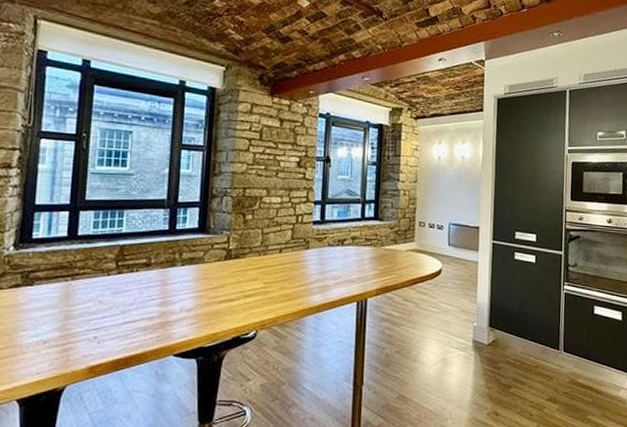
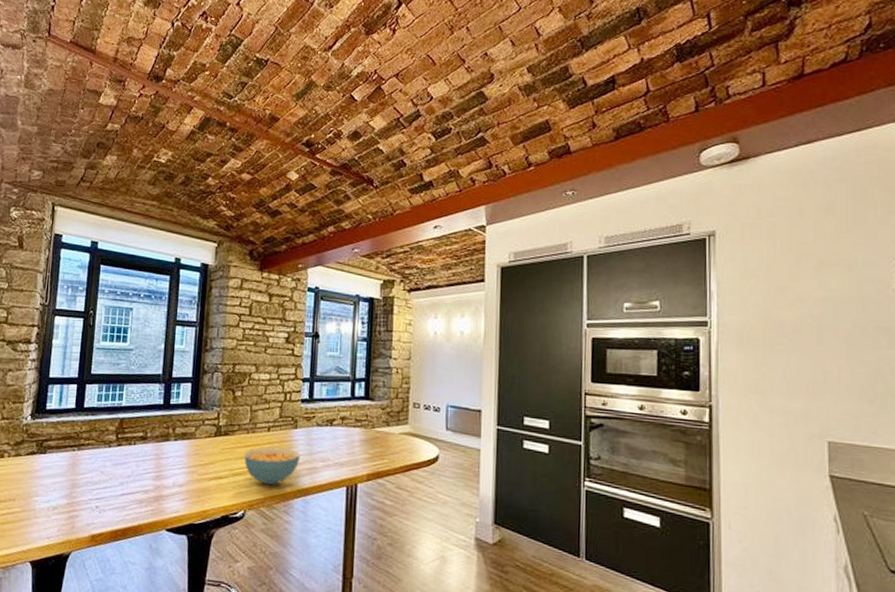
cereal bowl: none [255,267,313,305] -> present [244,447,301,486]

